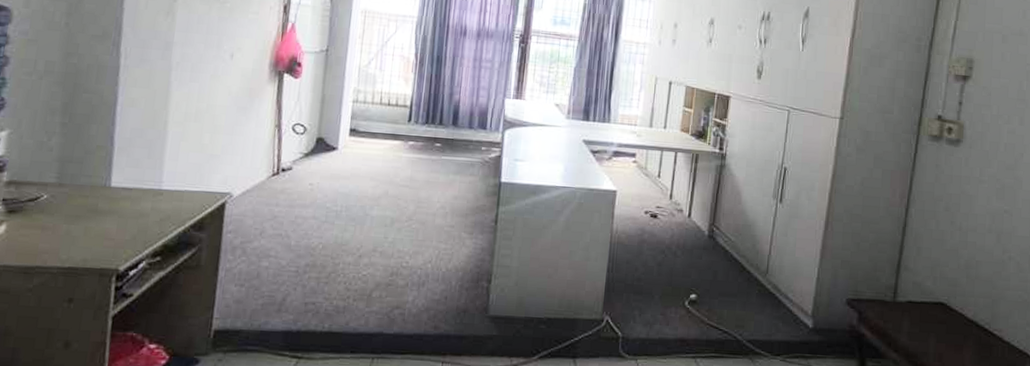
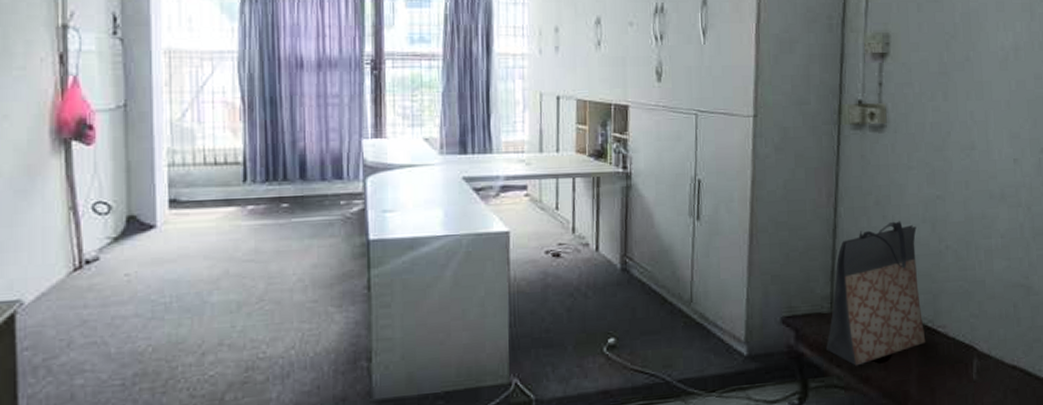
bag: none [886,227,982,354] -> present [826,221,926,366]

